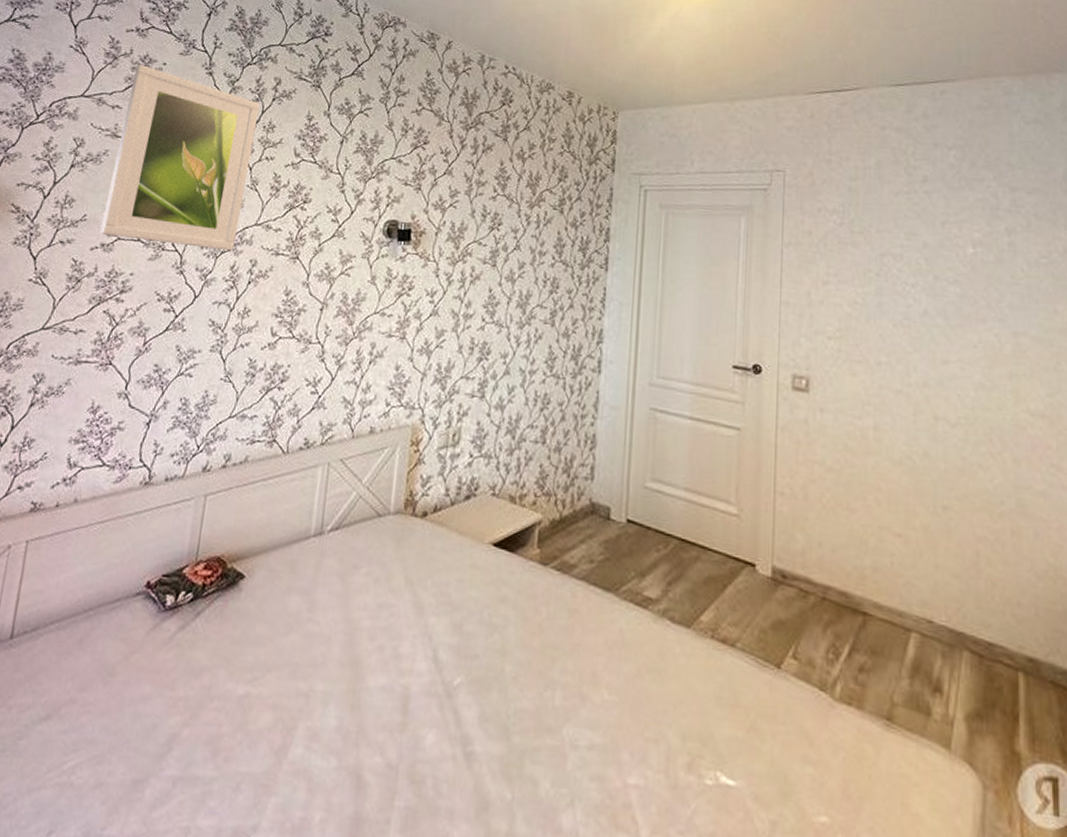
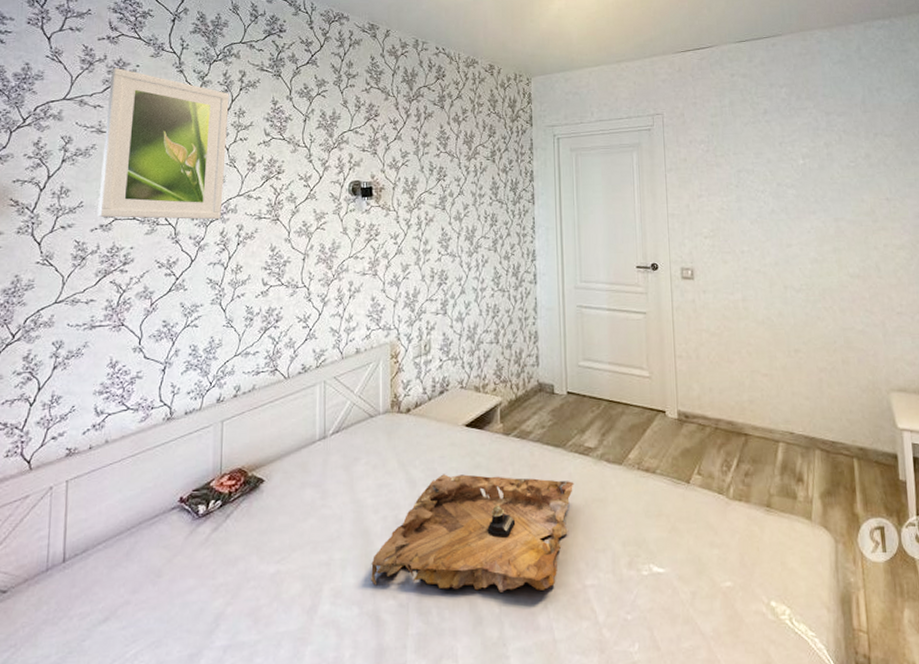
decorative tray: none [356,603,625,781] -> present [371,474,574,594]

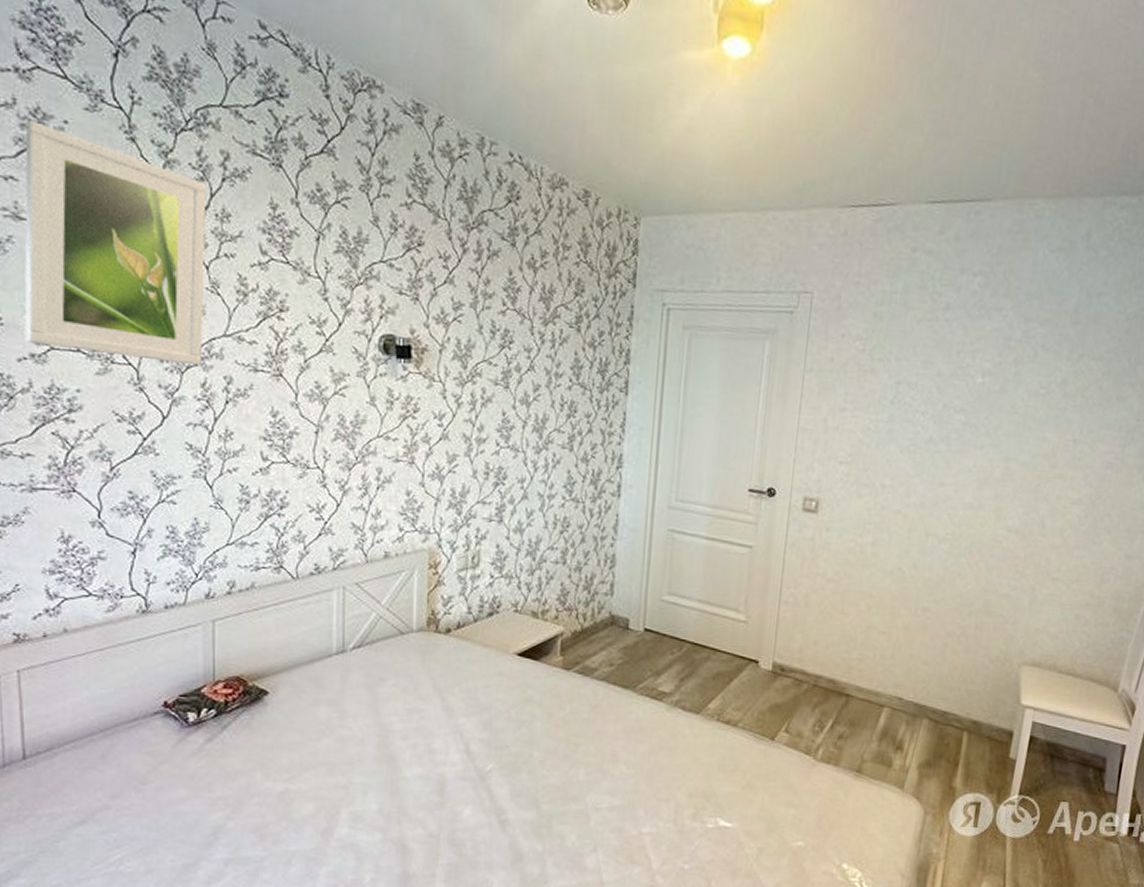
decorative tray: present [371,474,574,594] -> none [397,705,642,833]

